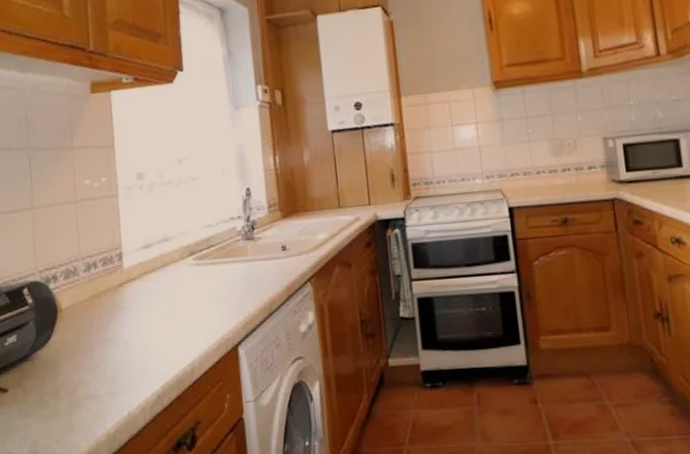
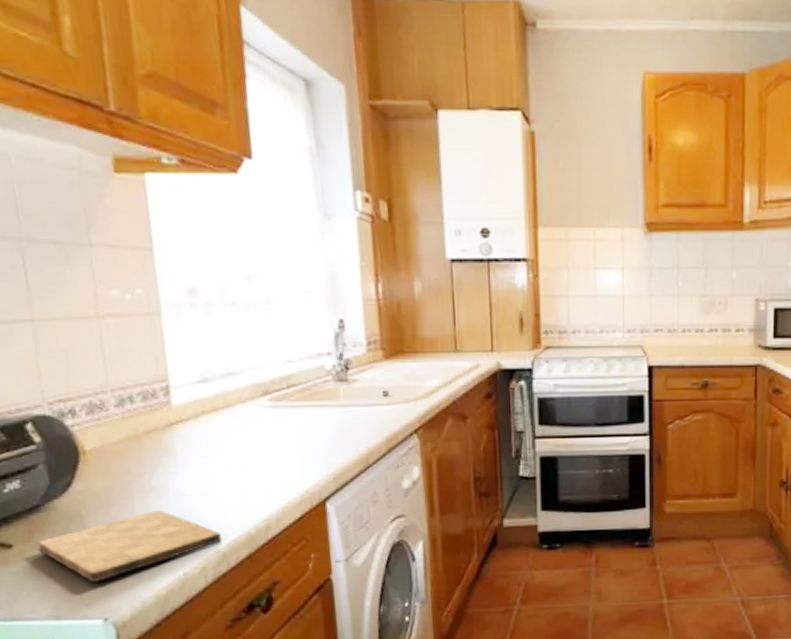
cutting board: none [25,357,158,421] -> present [38,510,223,582]

